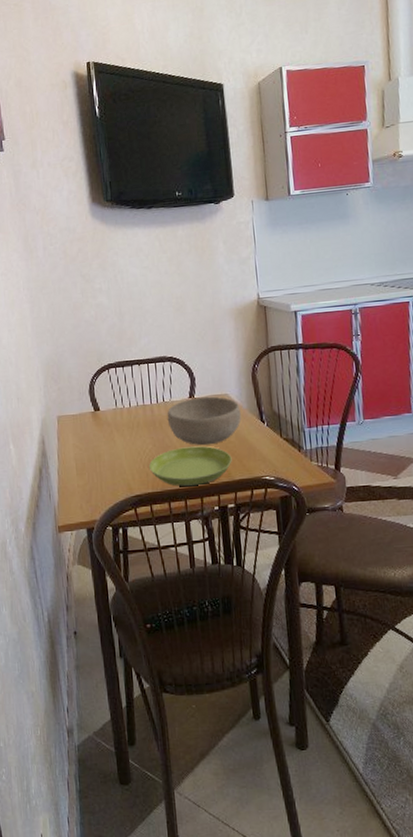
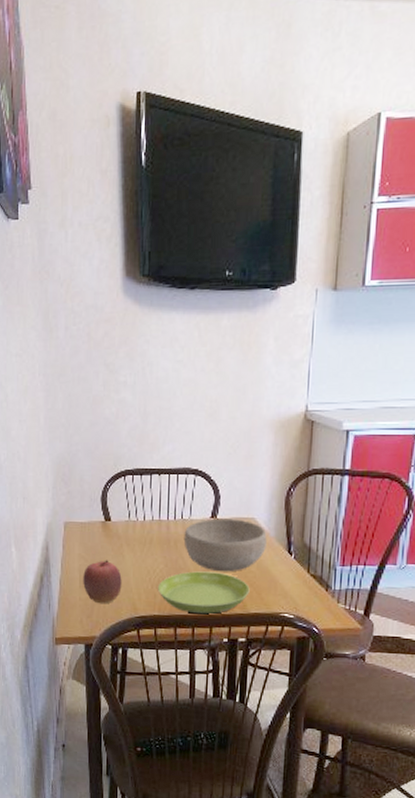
apple: none [79,446,116,489] -> present [83,560,122,604]

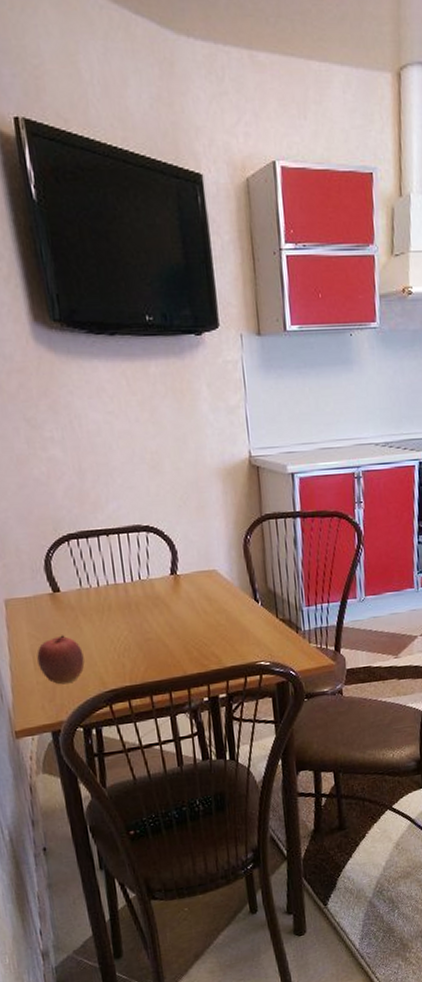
saucer: present [158,571,250,615] -> none [125,630,223,678]
bowl: present [183,518,267,572] -> none [144,572,232,630]

